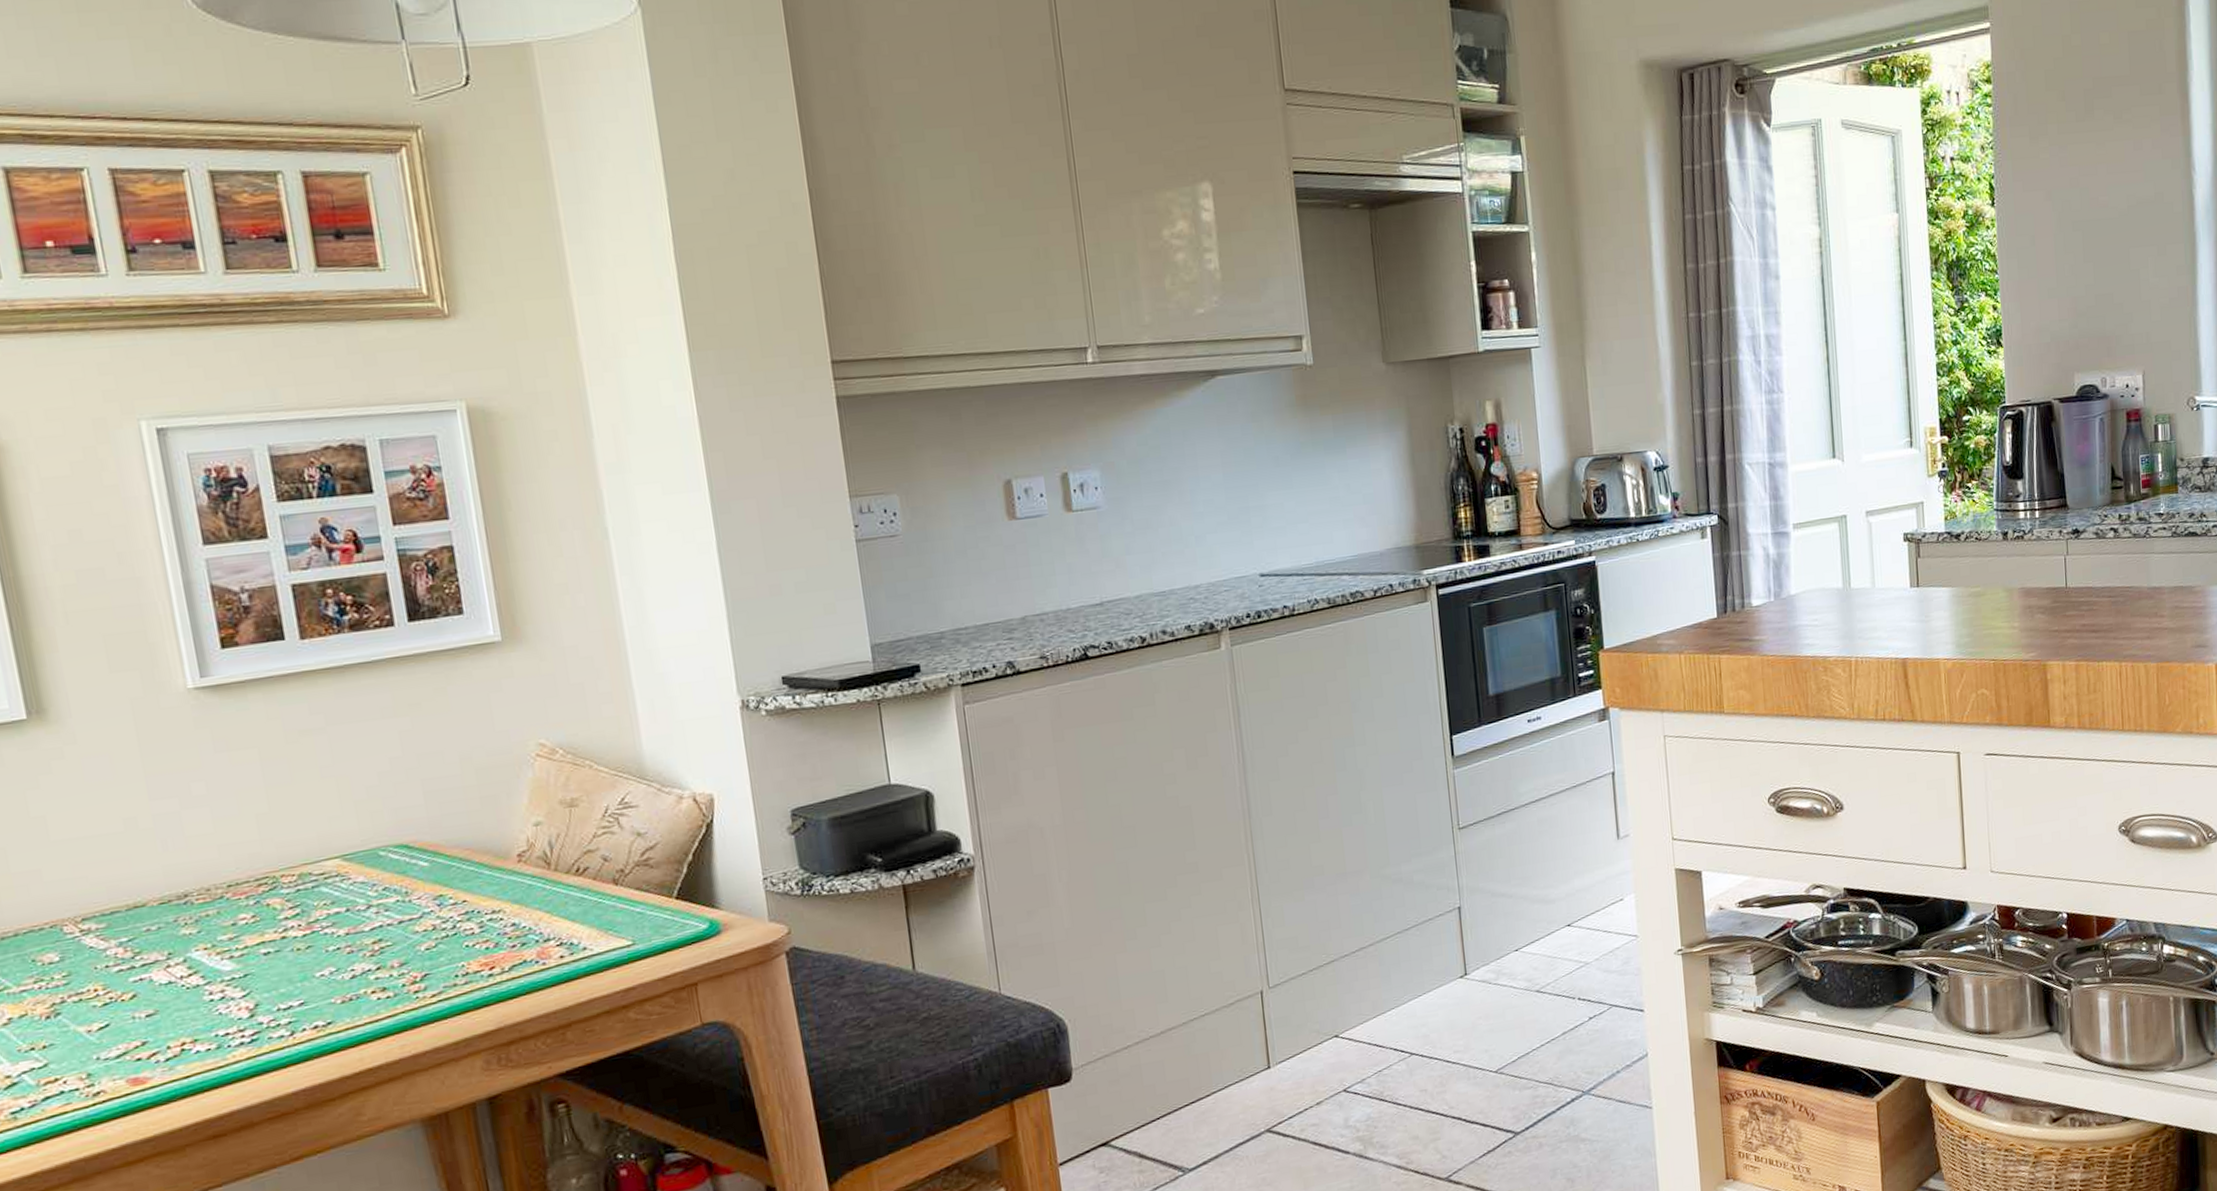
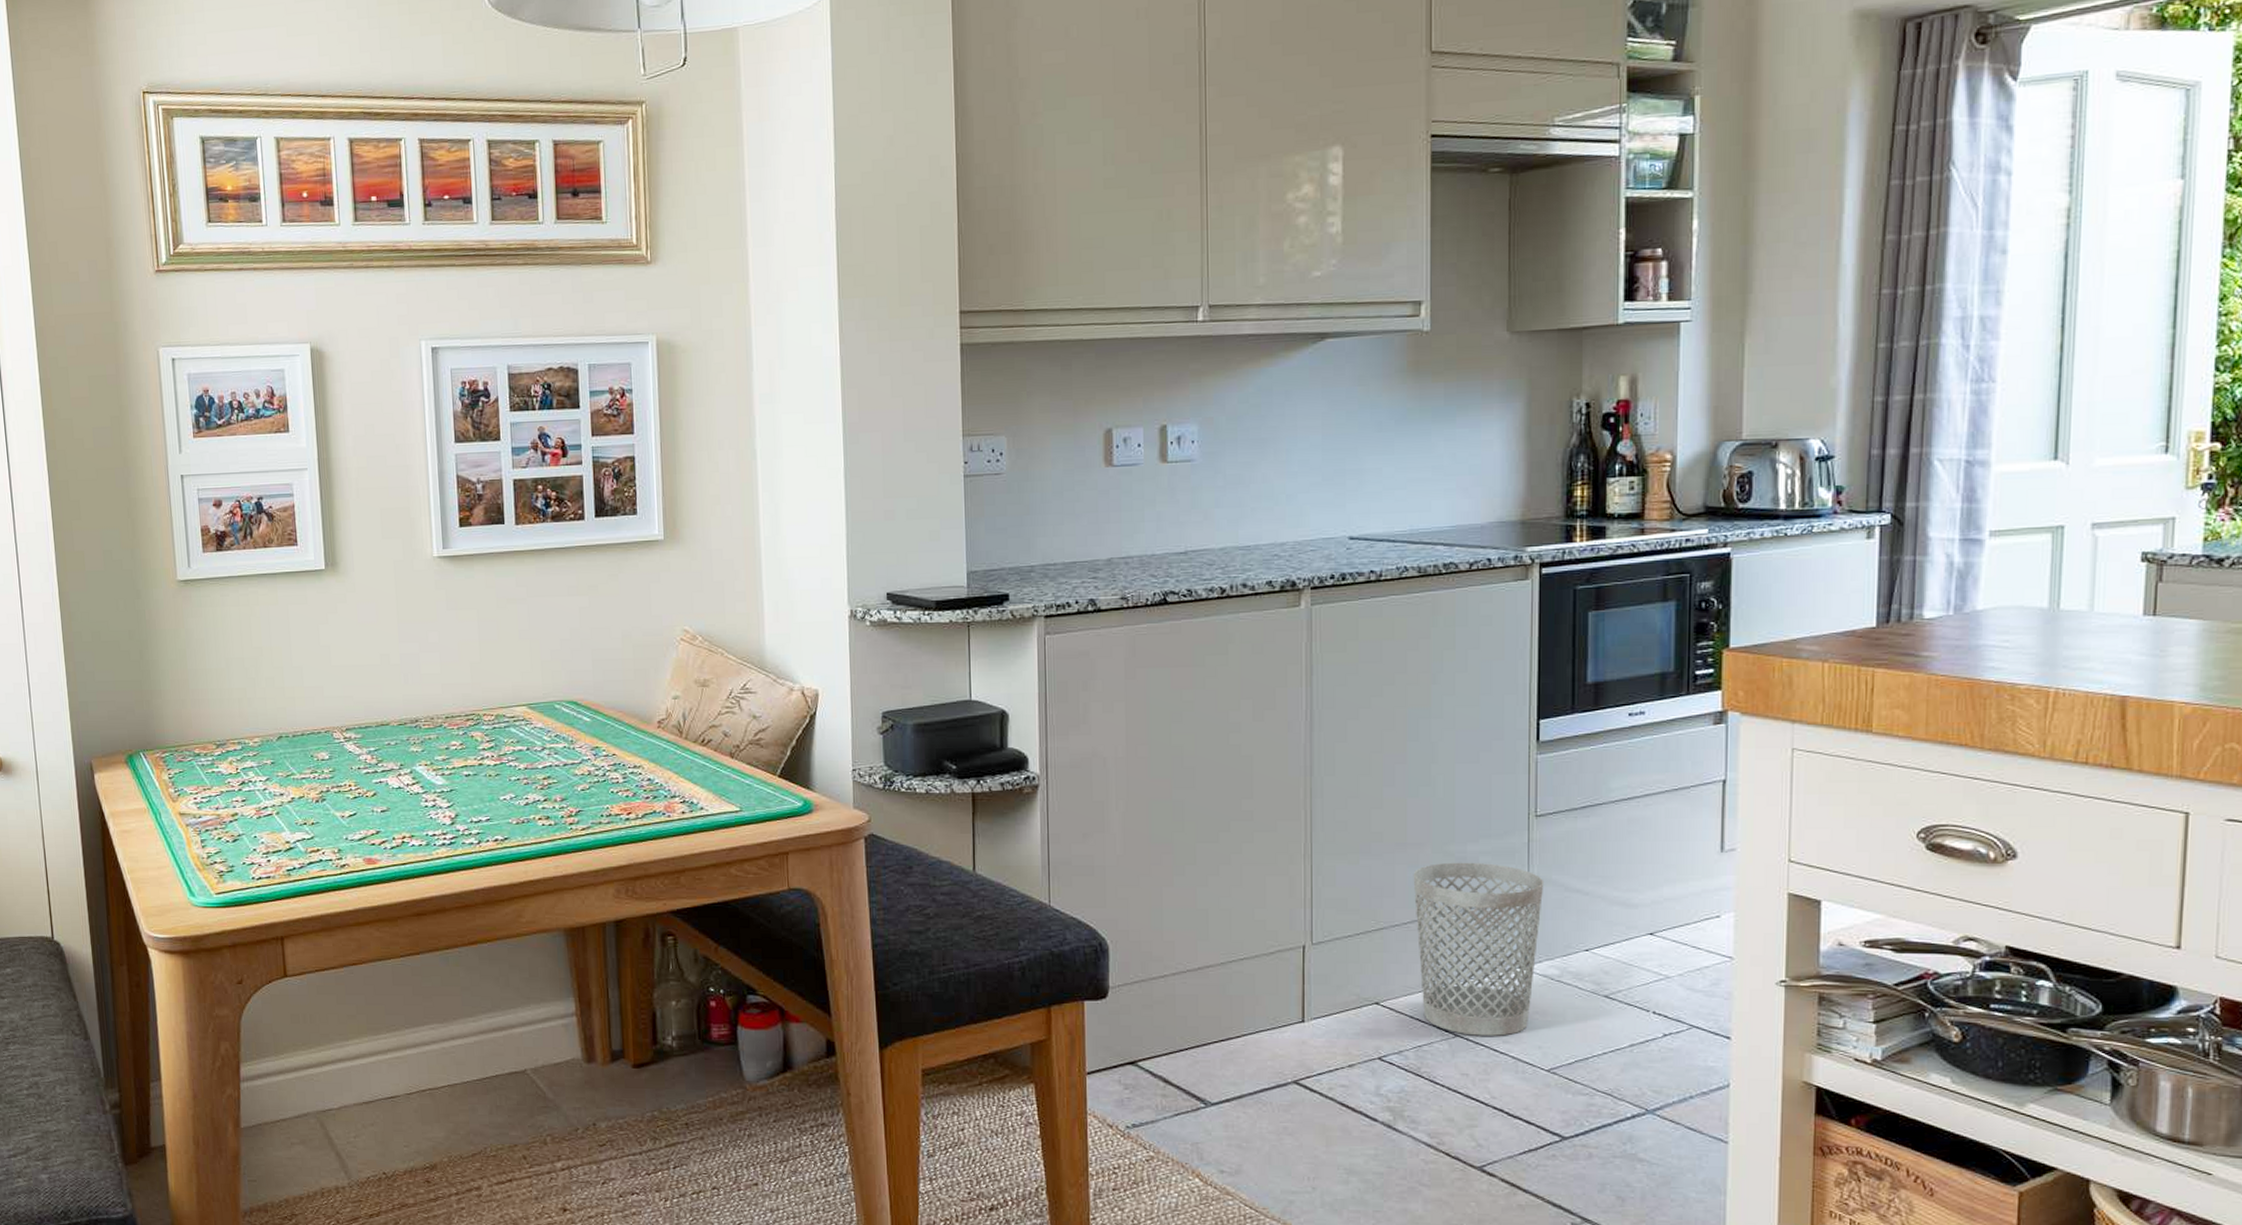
wastebasket: none [1355,880,1474,1052] -> present [1413,862,1544,1036]

